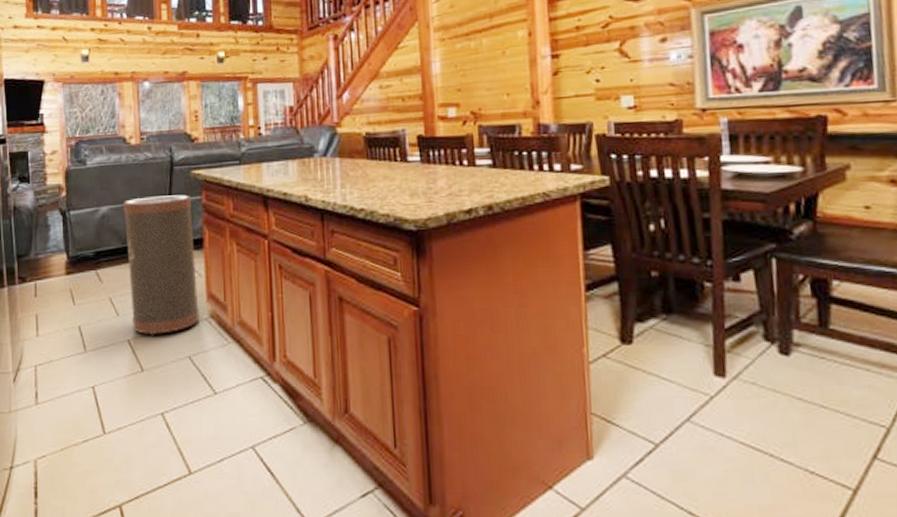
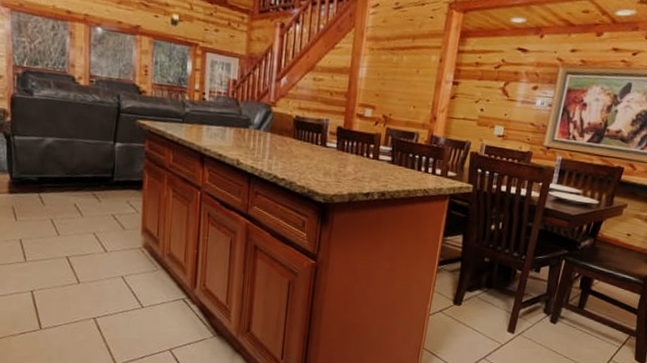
trash can: present [123,195,199,336] -> none [69,135,135,256]

